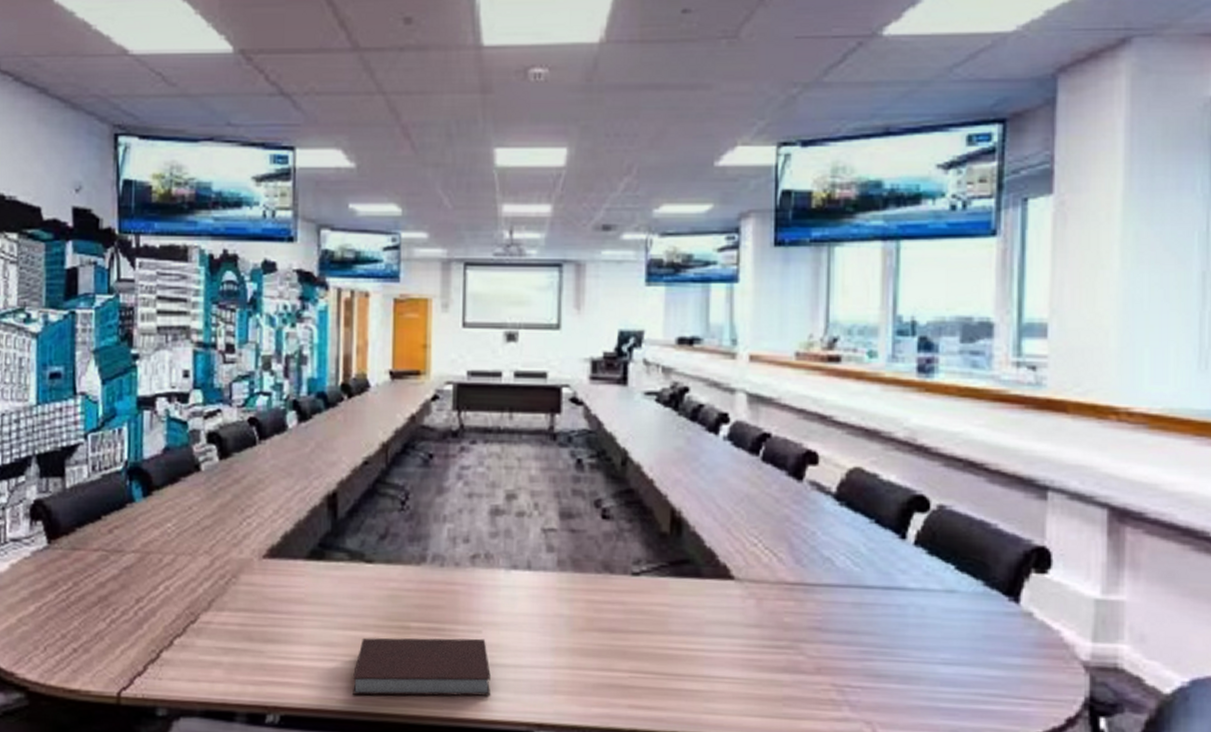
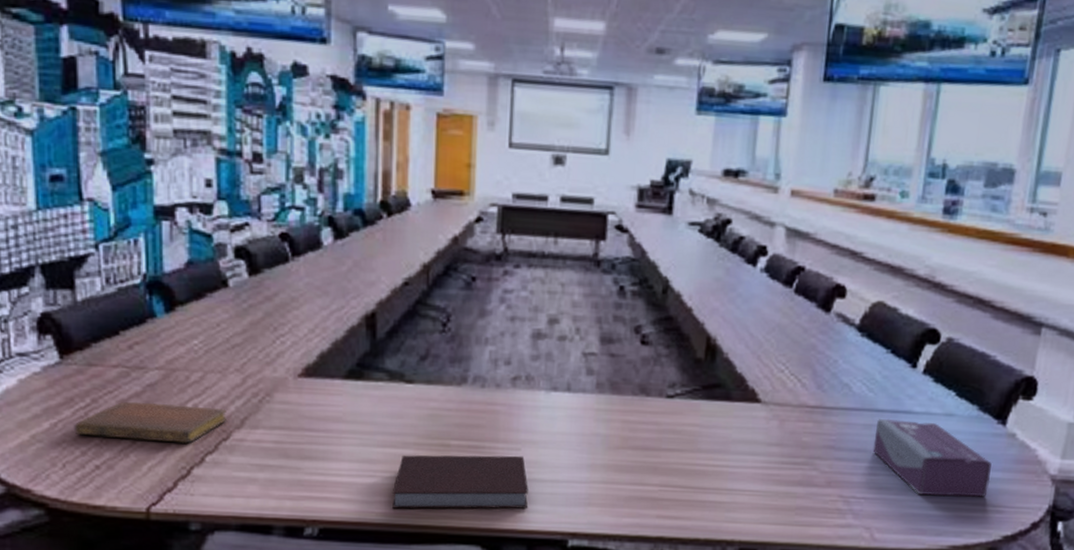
notebook: none [56,584,195,627] -> present [74,401,226,444]
tissue box: none [865,595,1009,687] -> present [873,418,992,497]

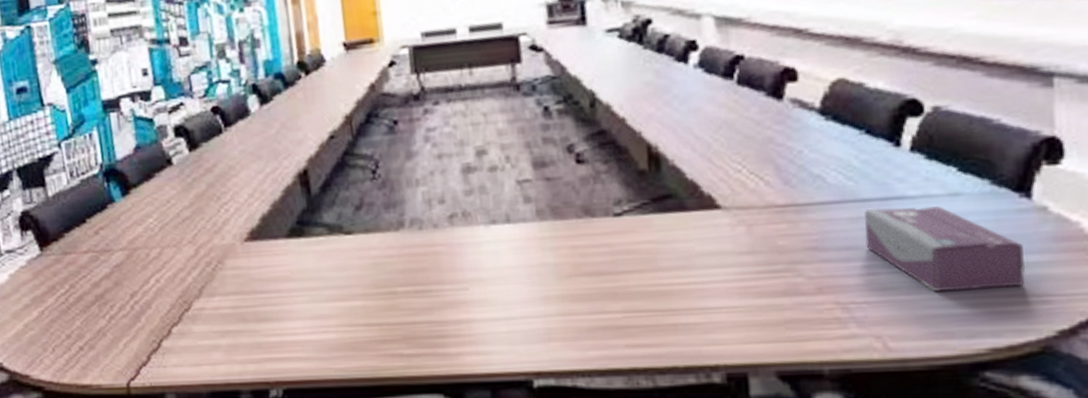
notebook: present [74,401,226,444] -> none [58,280,186,320]
notebook: present [392,455,528,509] -> none [347,295,485,363]

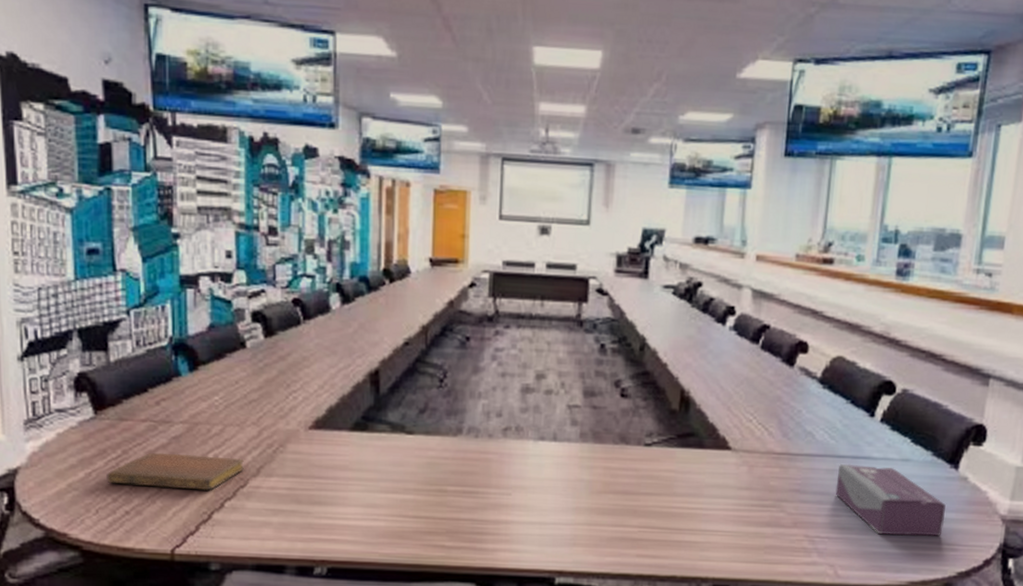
notebook: none [58,280,186,320] -> present [106,452,244,491]

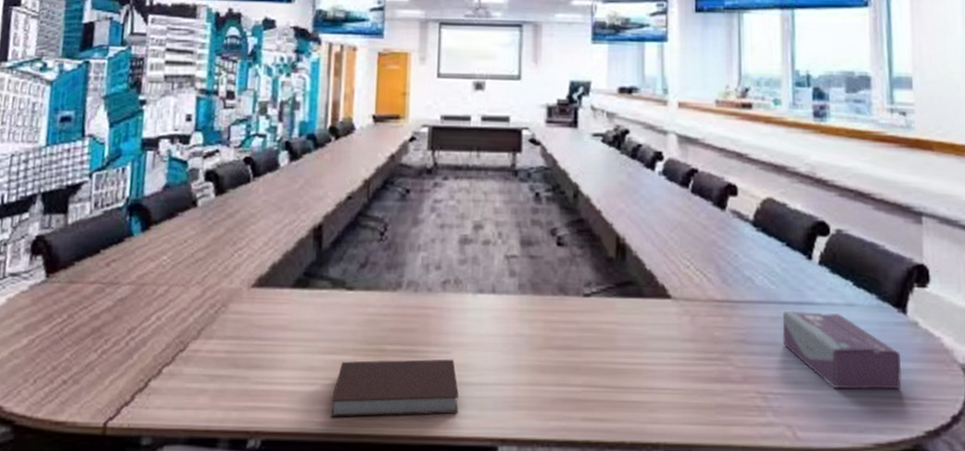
notebook: present [106,452,244,491] -> none [49,316,186,356]
notebook: none [394,500,518,550] -> present [331,359,459,417]

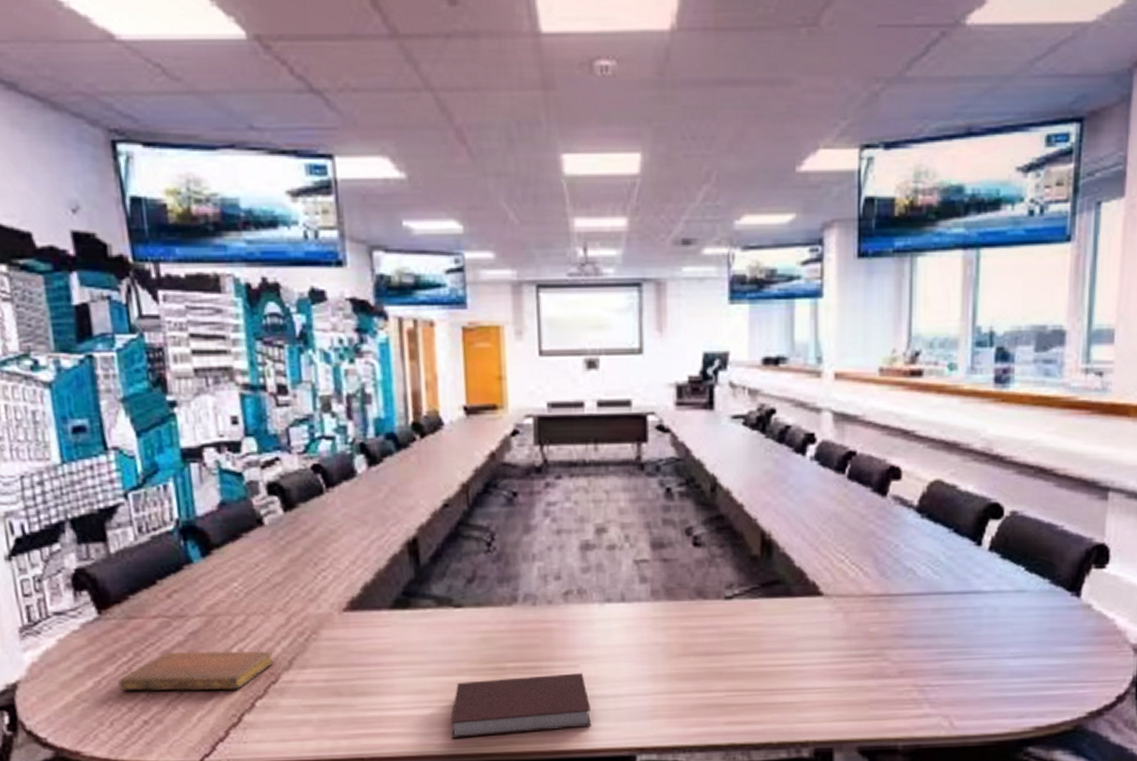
notebook: none [49,316,186,356] -> present [118,650,274,692]
tissue box: present [782,310,902,390] -> none [944,600,1070,677]

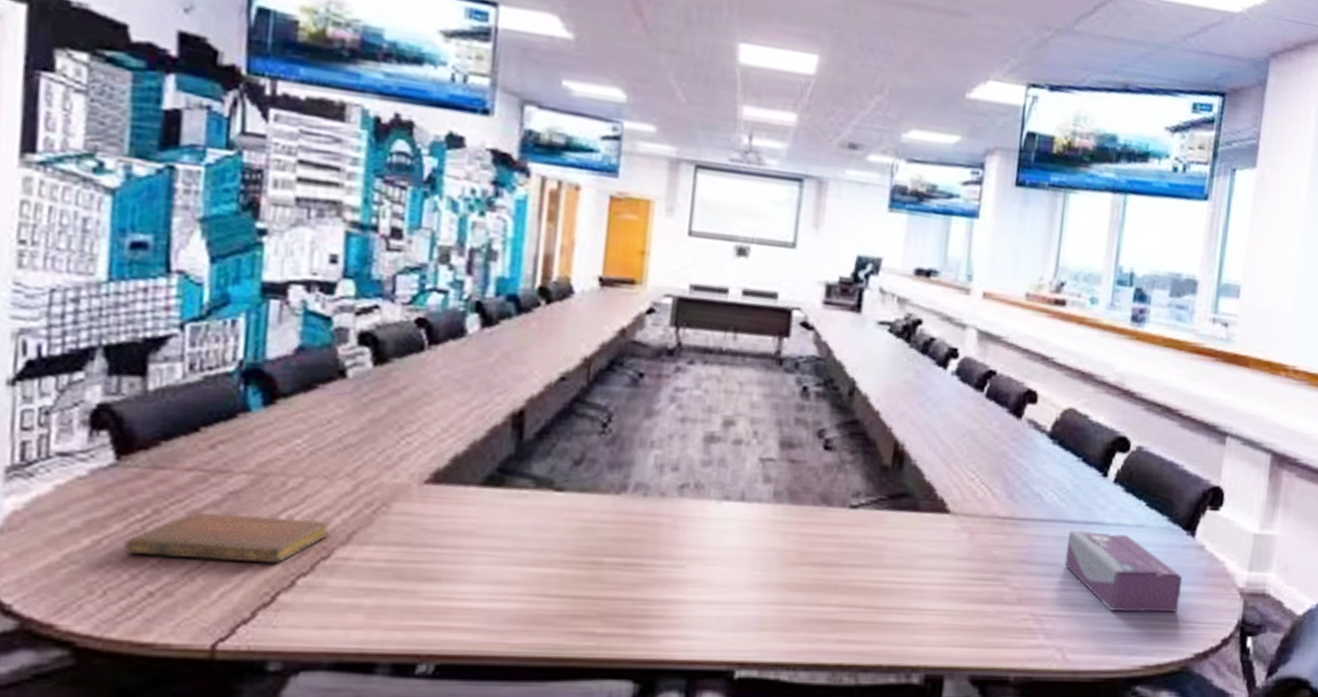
notebook: present [451,672,591,739] -> none [529,574,692,639]
tissue box: none [944,600,1070,677] -> present [1064,529,1182,613]

